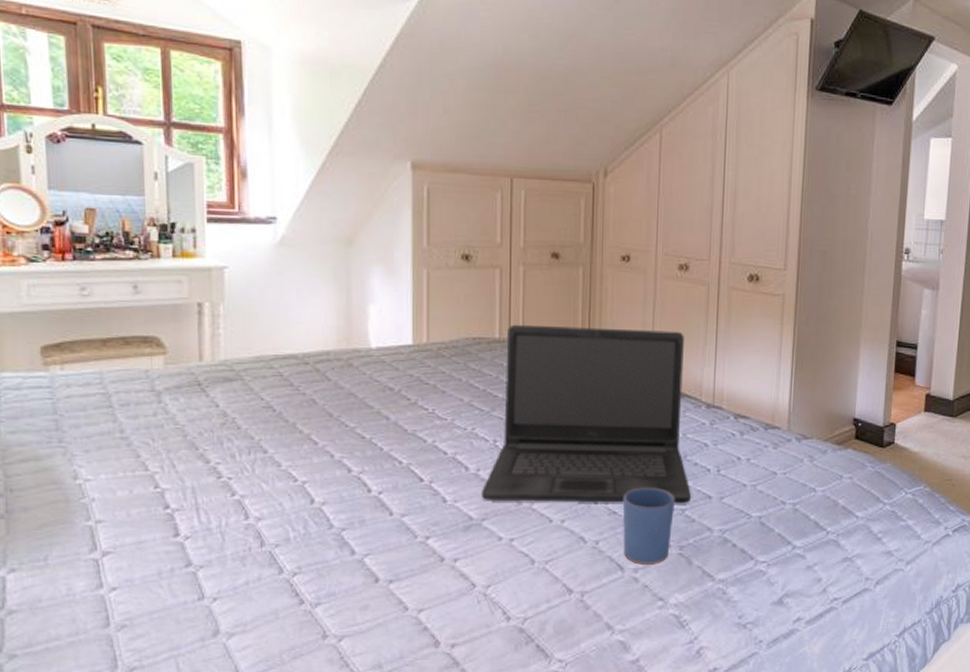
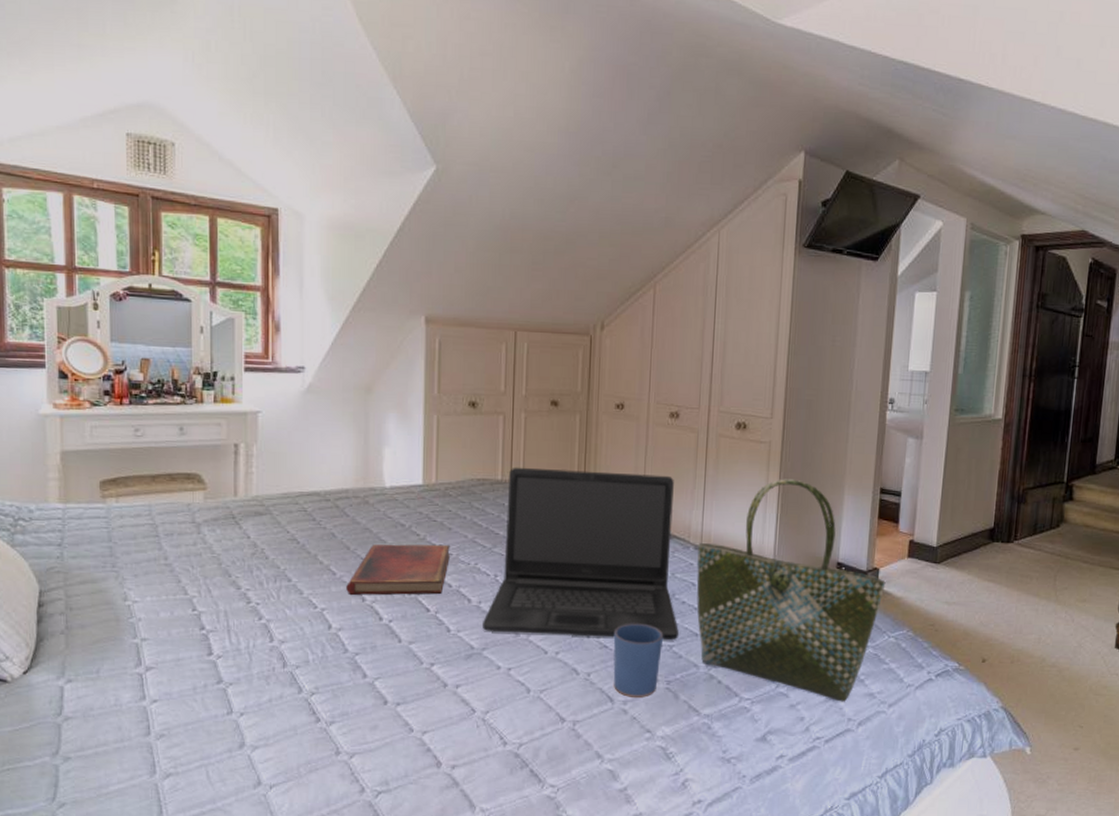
diary: none [330,409,444,466] -> present [346,544,450,595]
shopping bag: none [709,333,903,561] -> present [696,479,886,702]

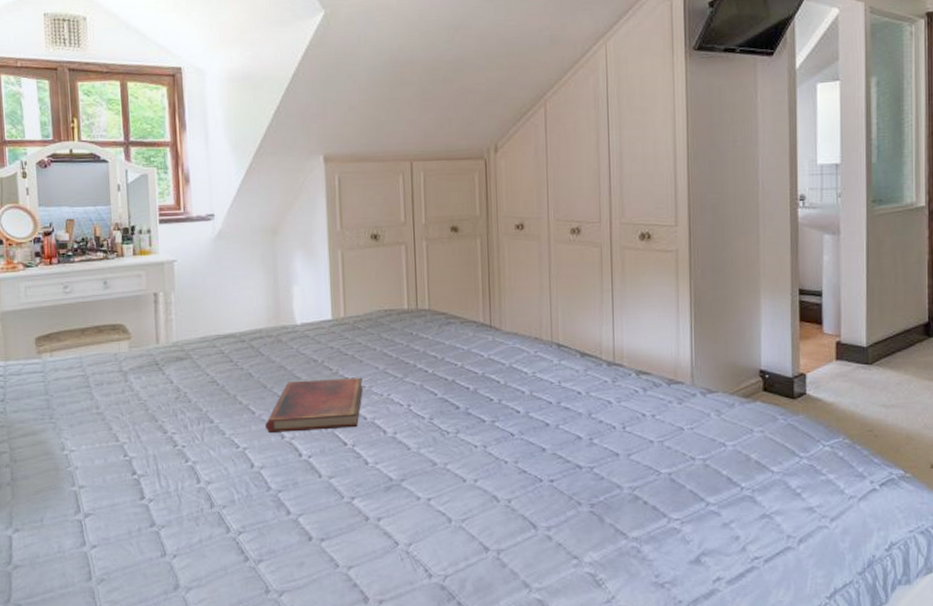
laptop: present [483,467,679,640] -> none [399,292,598,462]
mug: present [613,623,664,698] -> none [531,445,583,523]
shopping bag: present [696,479,886,702] -> none [610,286,815,518]

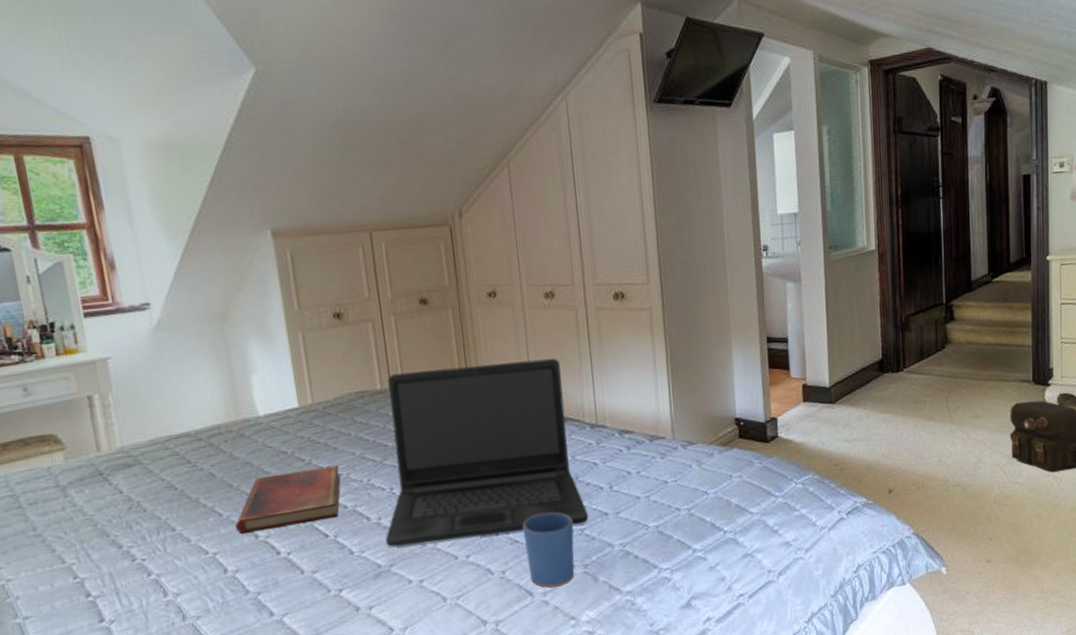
laptop: none [399,292,598,462] -> present [386,358,588,547]
mug: none [531,445,583,523] -> present [522,511,575,588]

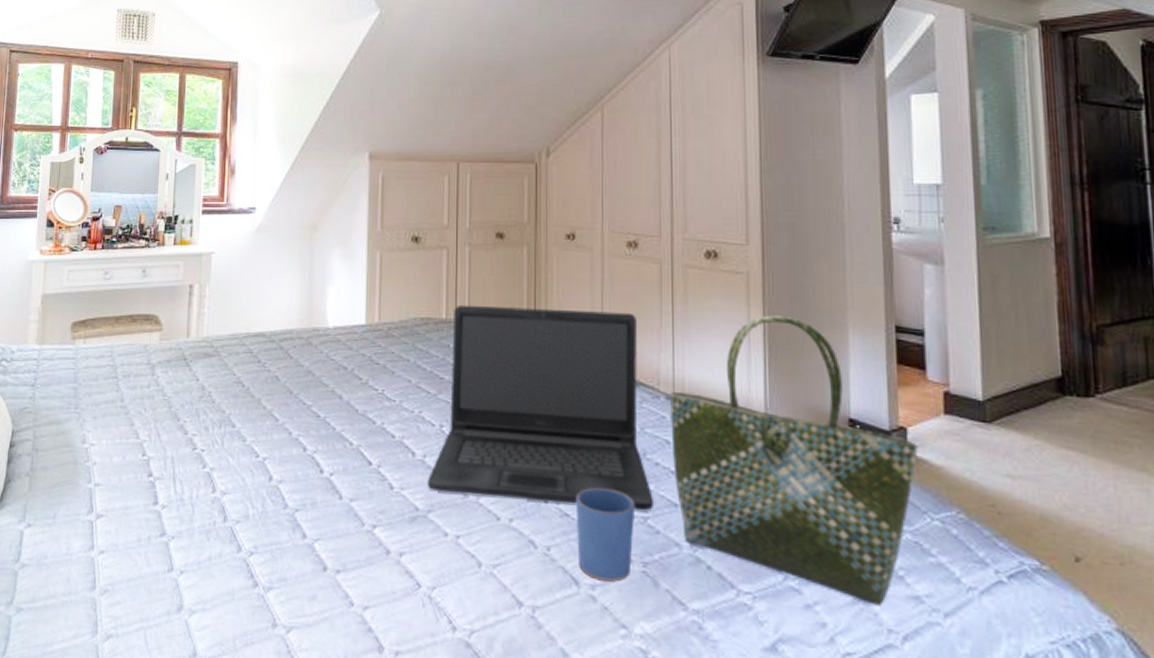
diary: present [236,465,341,534] -> none [288,388,393,446]
shopping bag: none [593,341,786,556] -> present [669,315,918,606]

